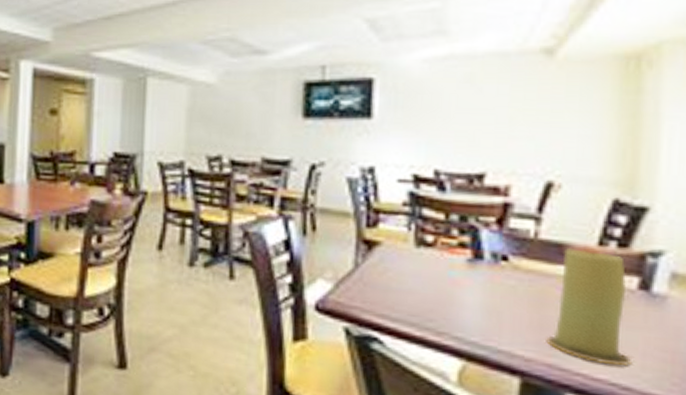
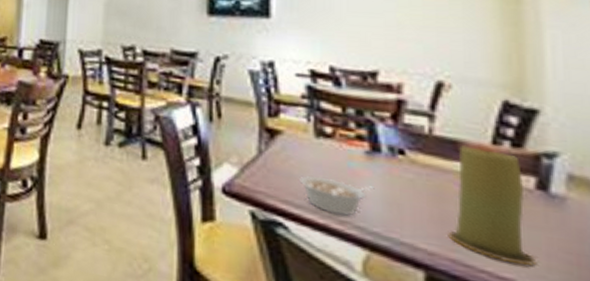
legume: none [397,288,475,327] -> present [299,176,375,216]

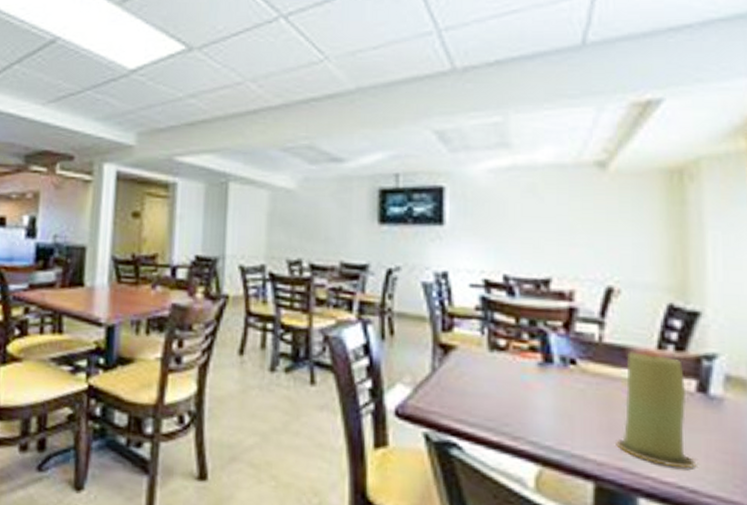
legume: present [299,176,375,216] -> none [473,392,547,431]

